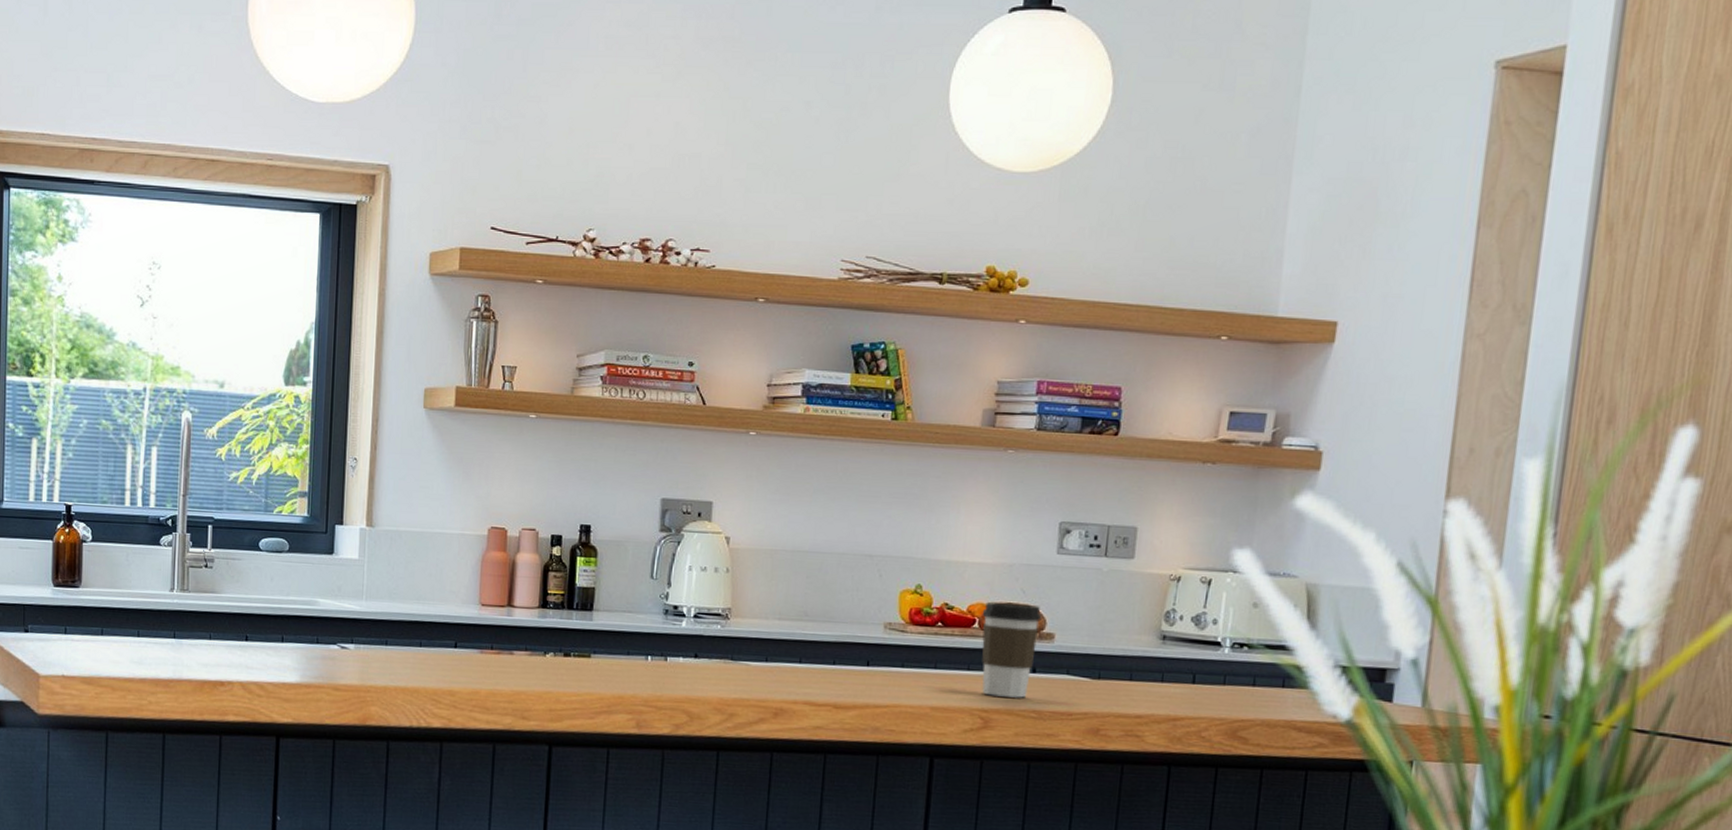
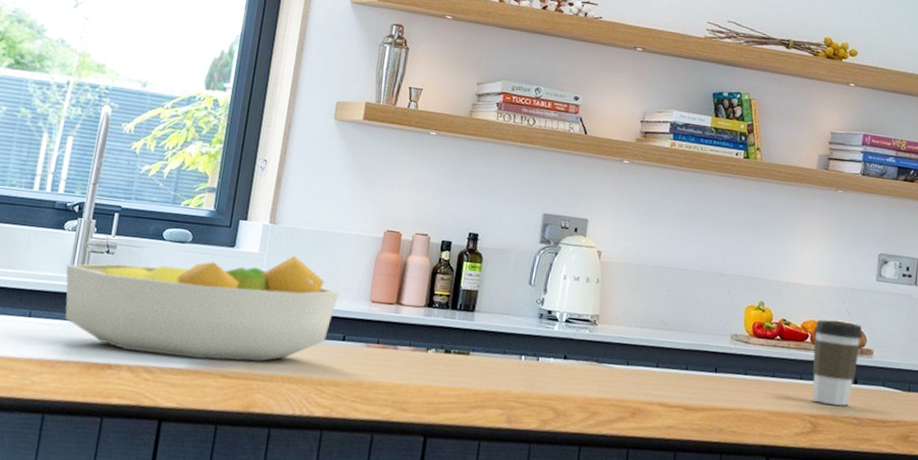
fruit bowl: none [167,559,446,673] -> present [65,255,339,362]

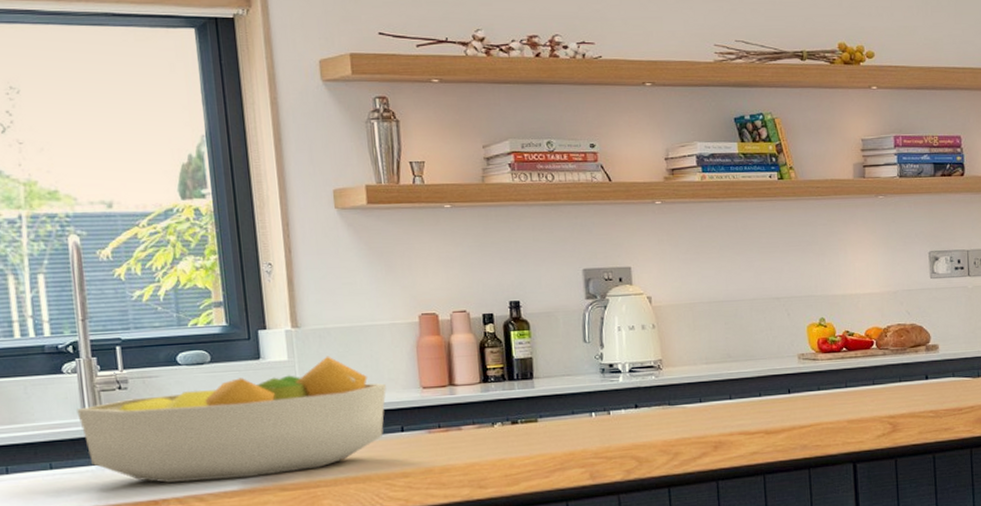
coffee cup: present [812,319,863,406] -> none [877,322,926,404]

